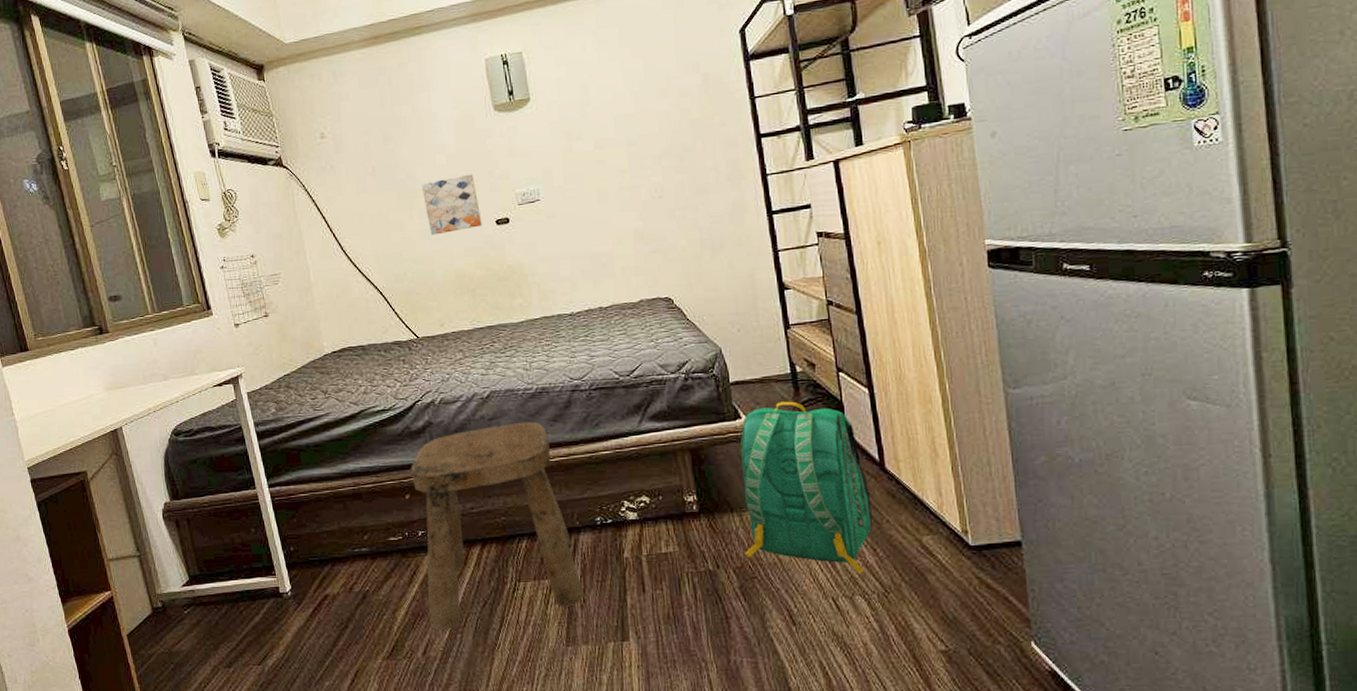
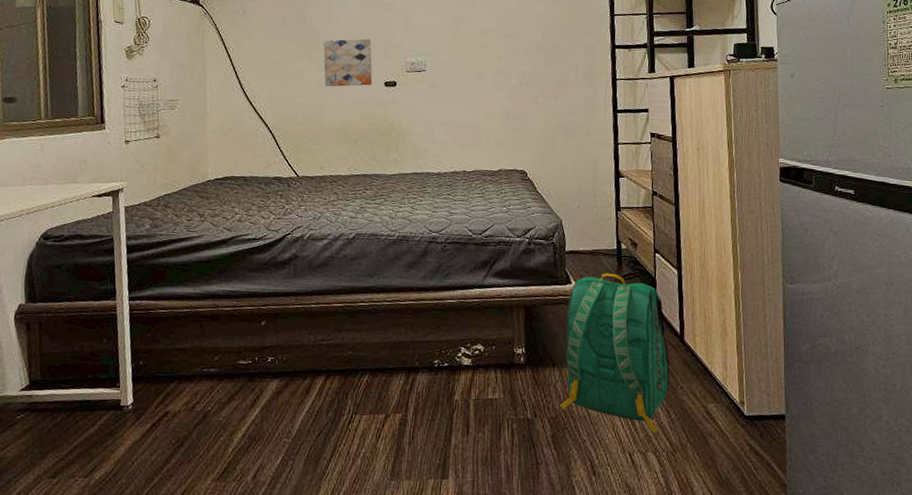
stool: present [411,421,584,630] -> none [264,264,414,456]

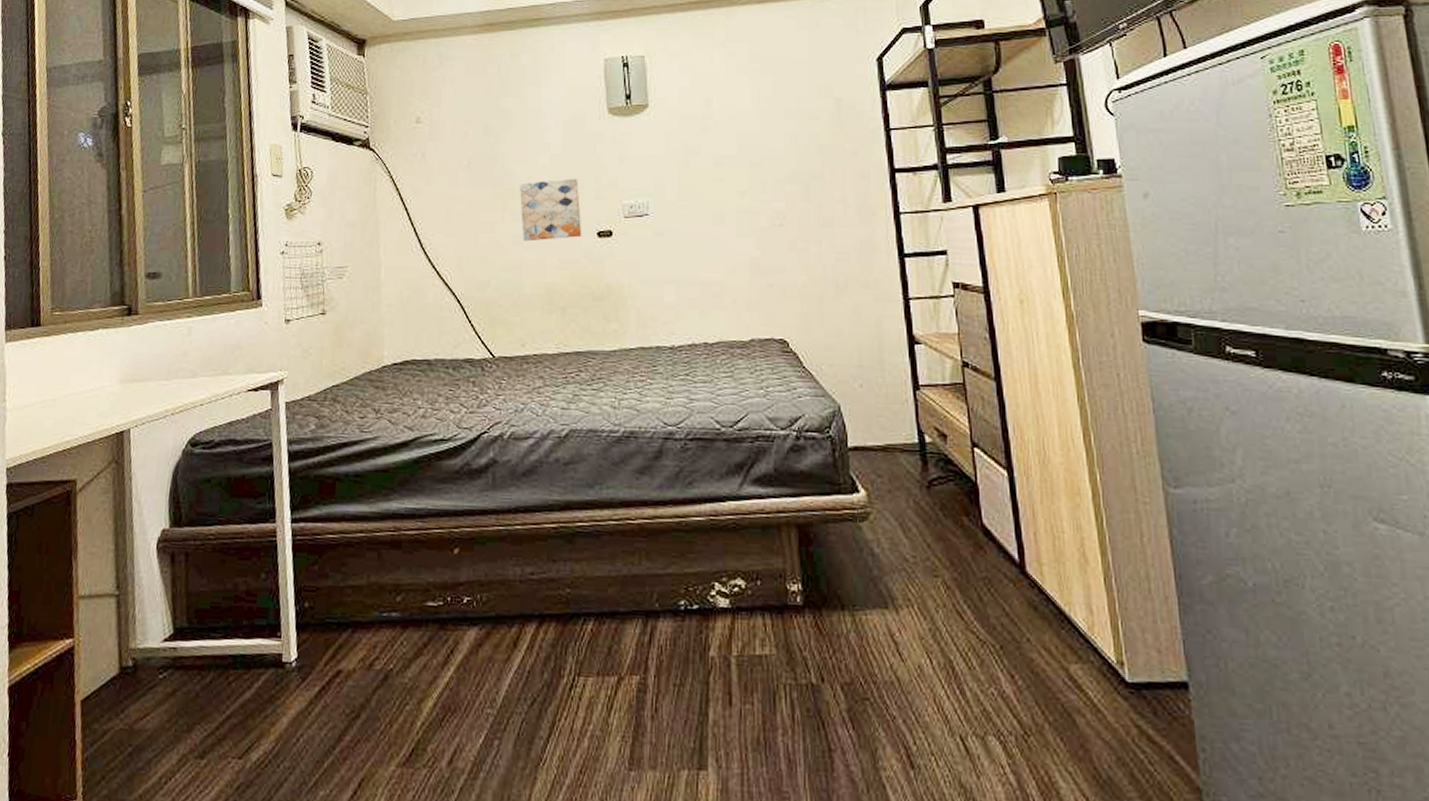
backpack: present [559,273,670,433] -> none [855,476,1010,707]

